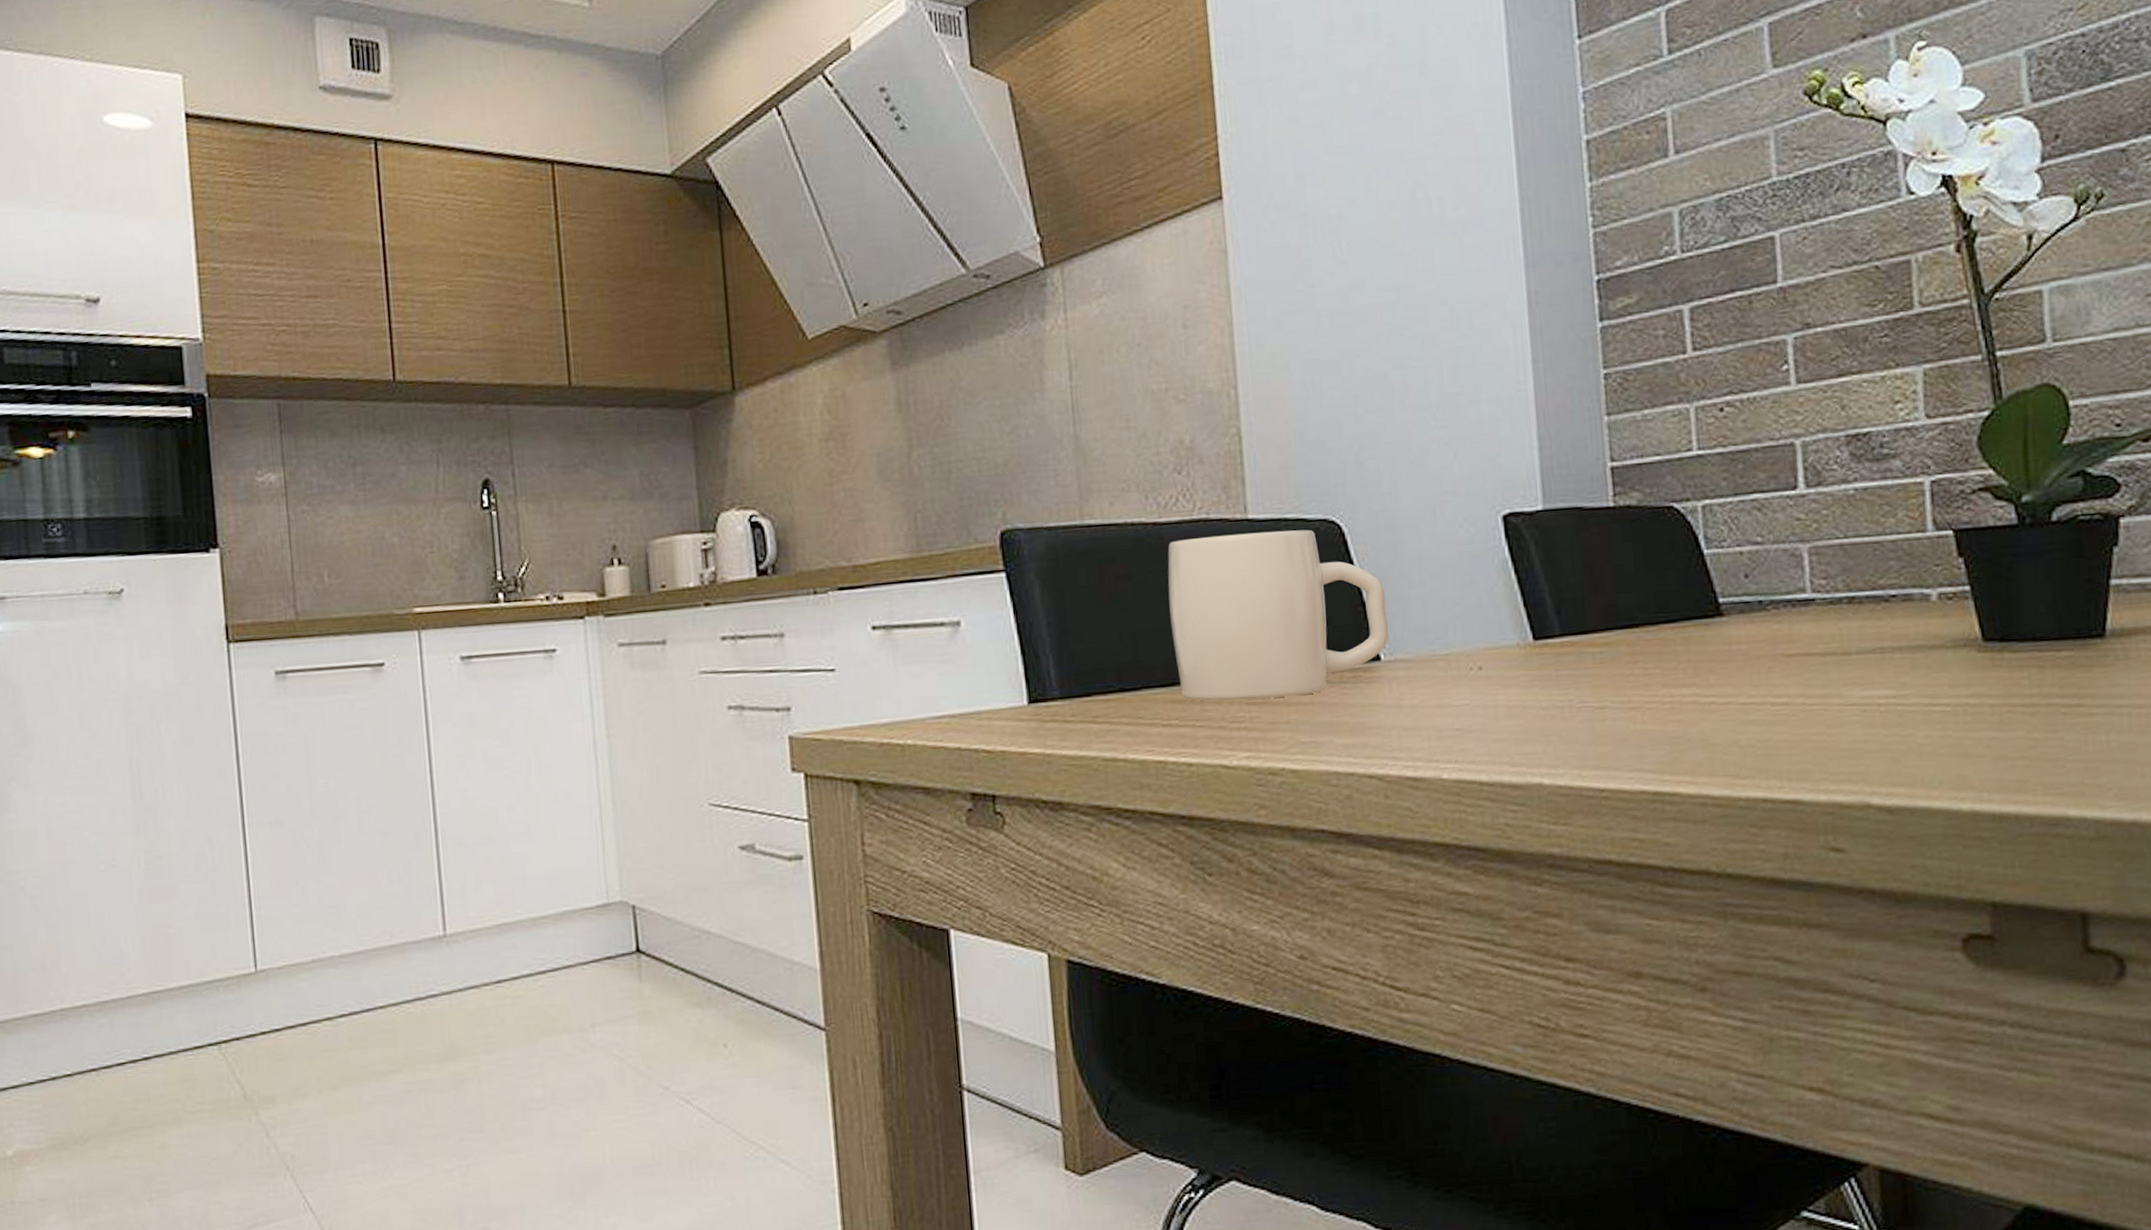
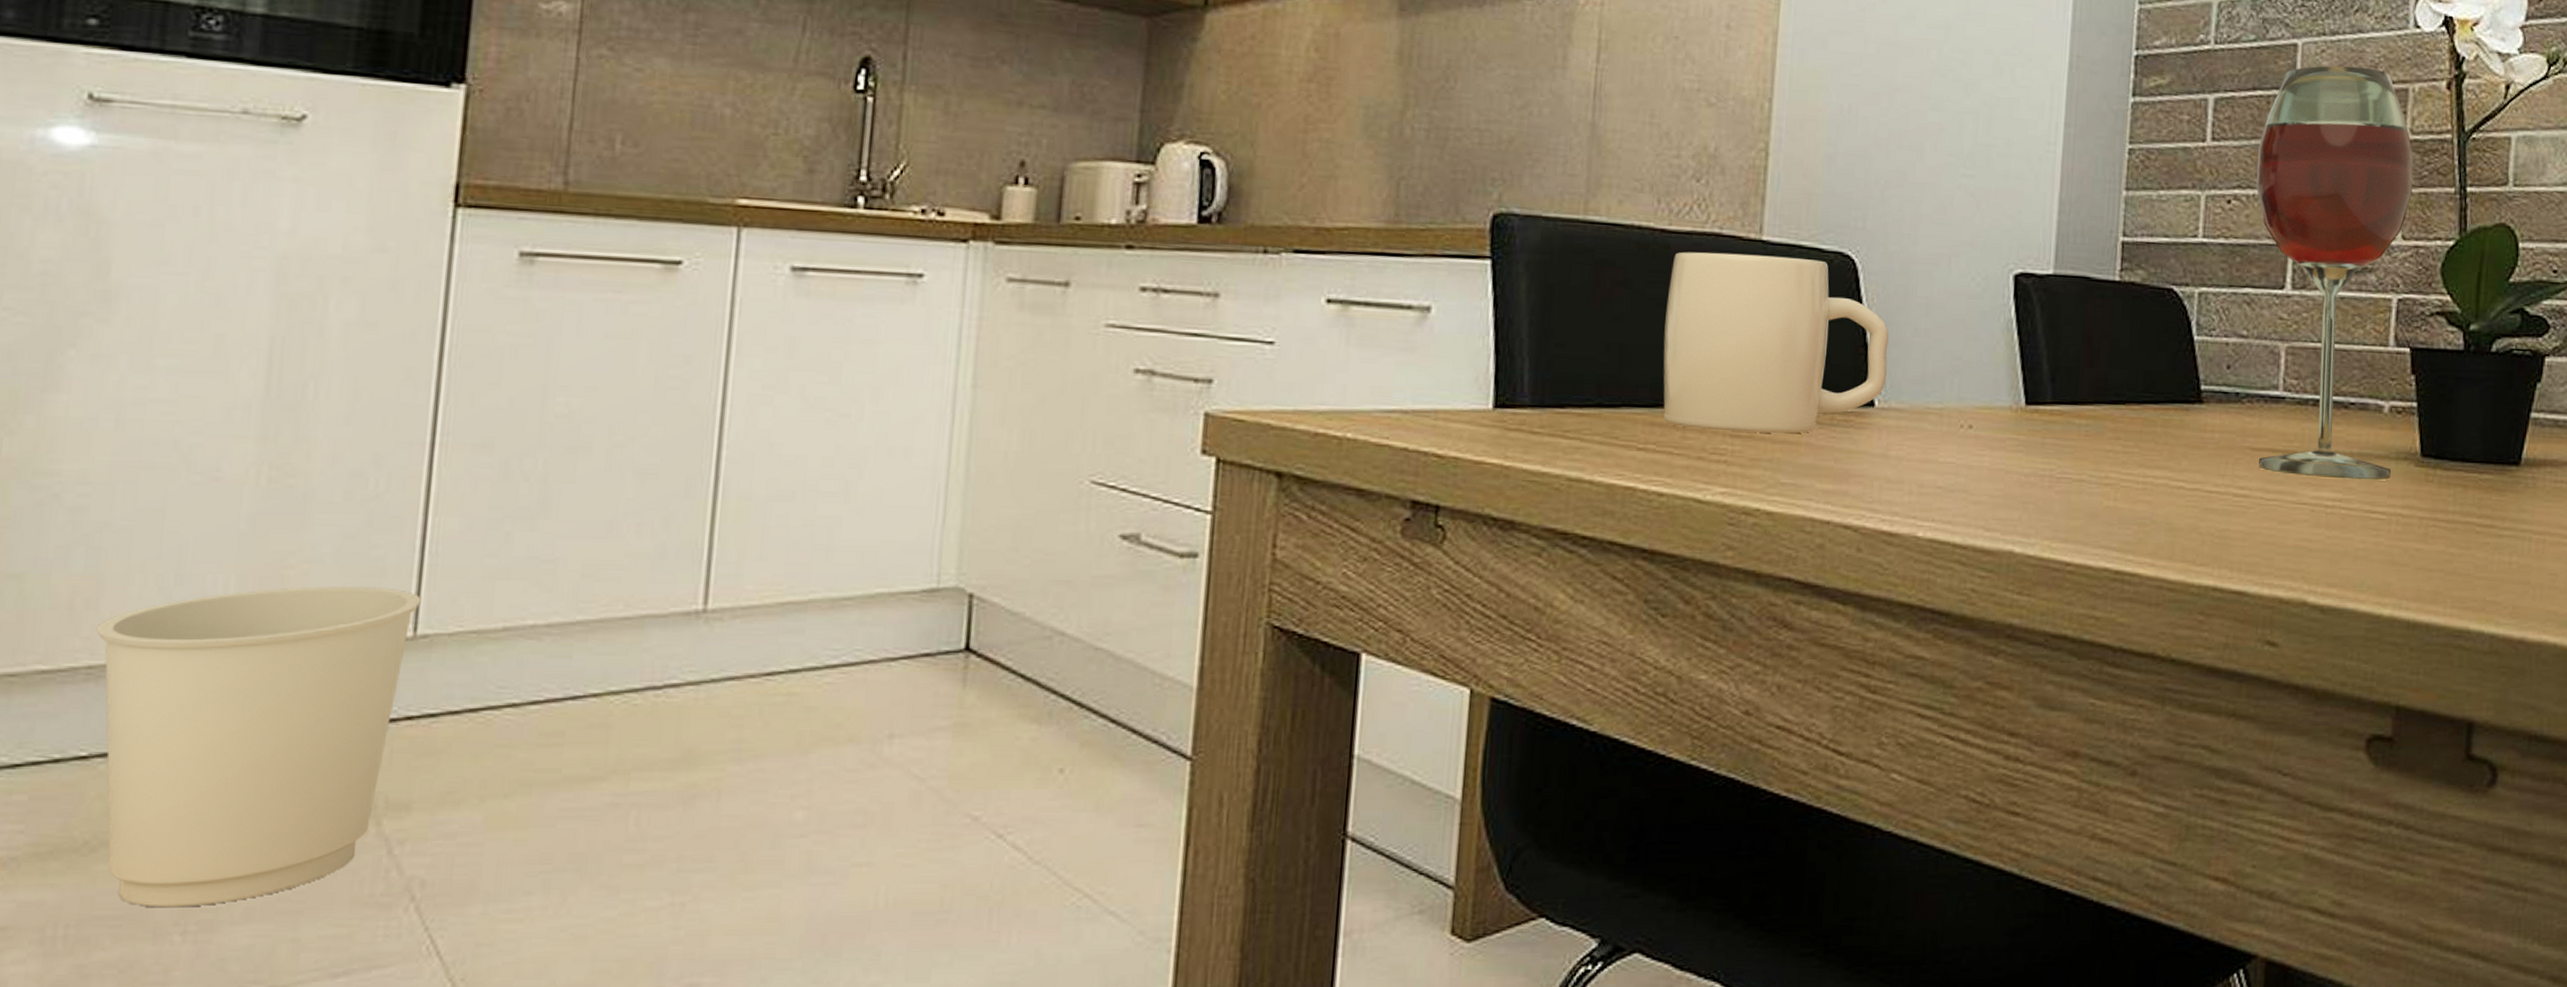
trash can: none [61,936,256,1182] -> present [96,586,421,908]
wineglass: none [1745,246,1950,677] -> present [2256,65,2414,481]

